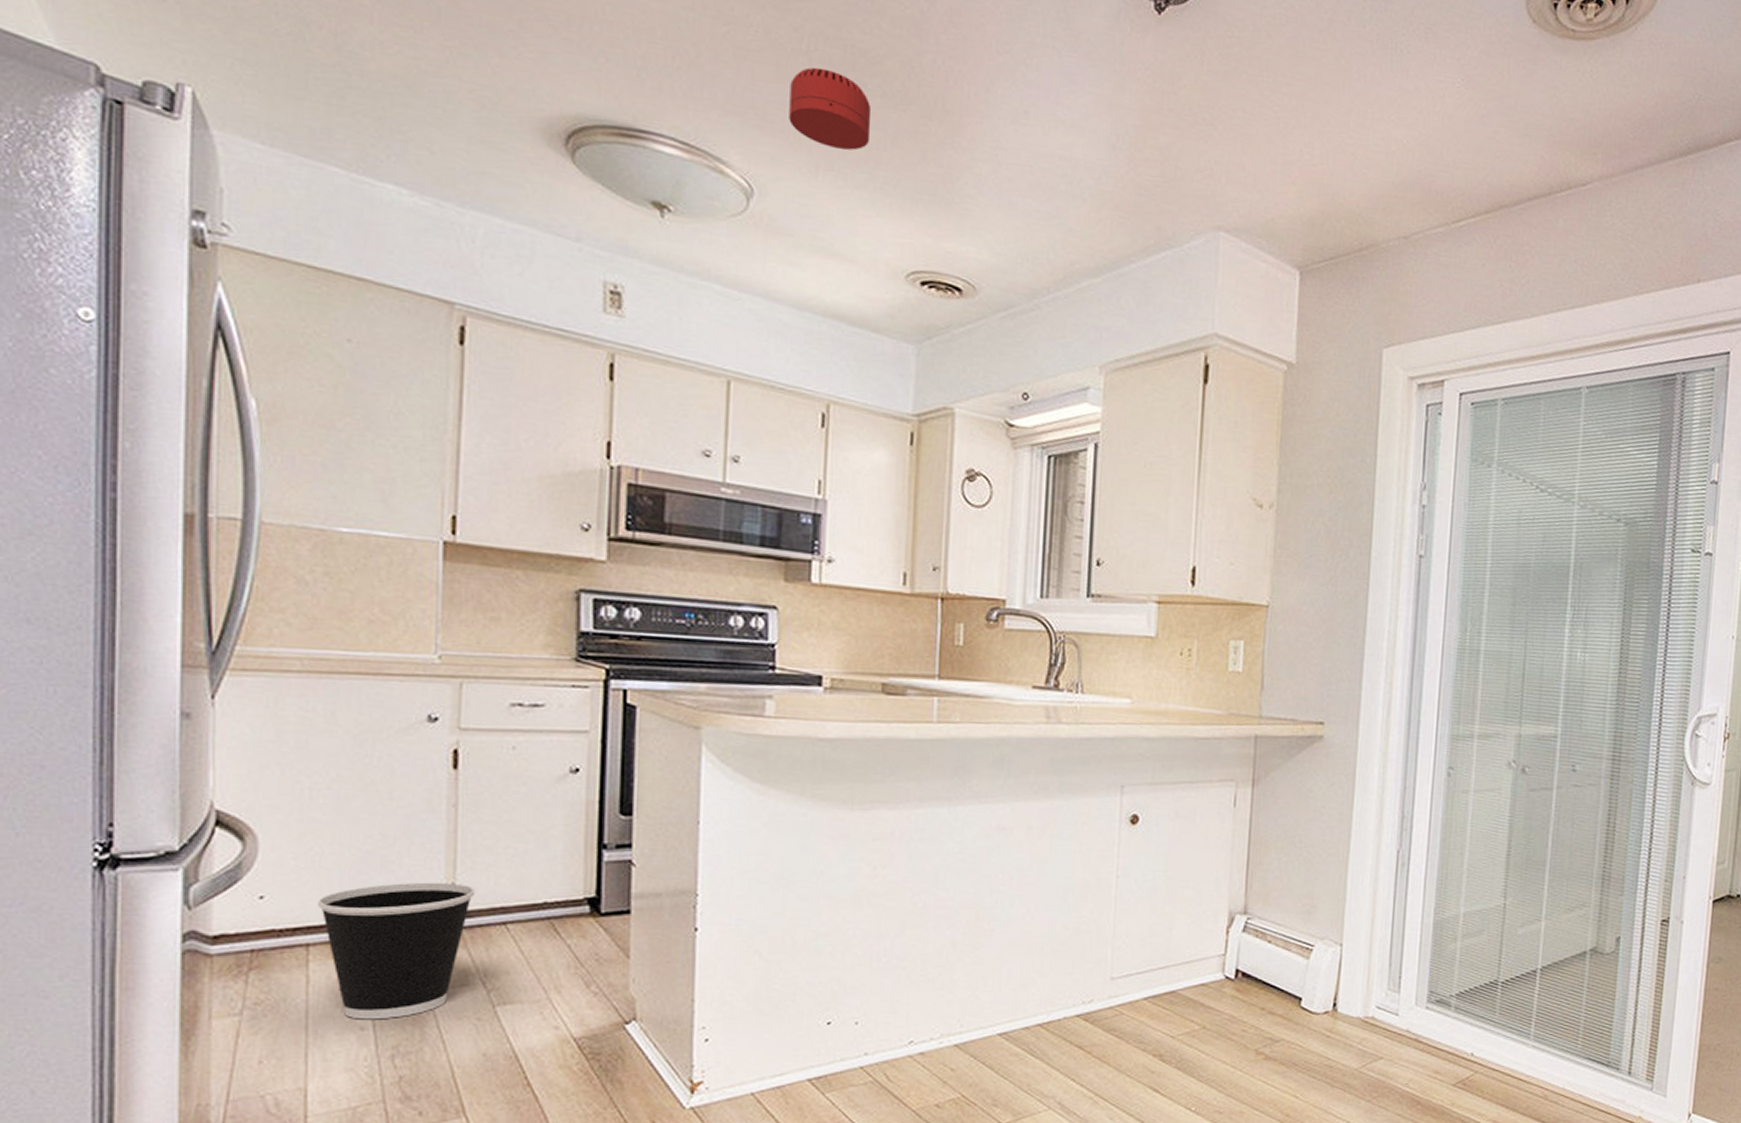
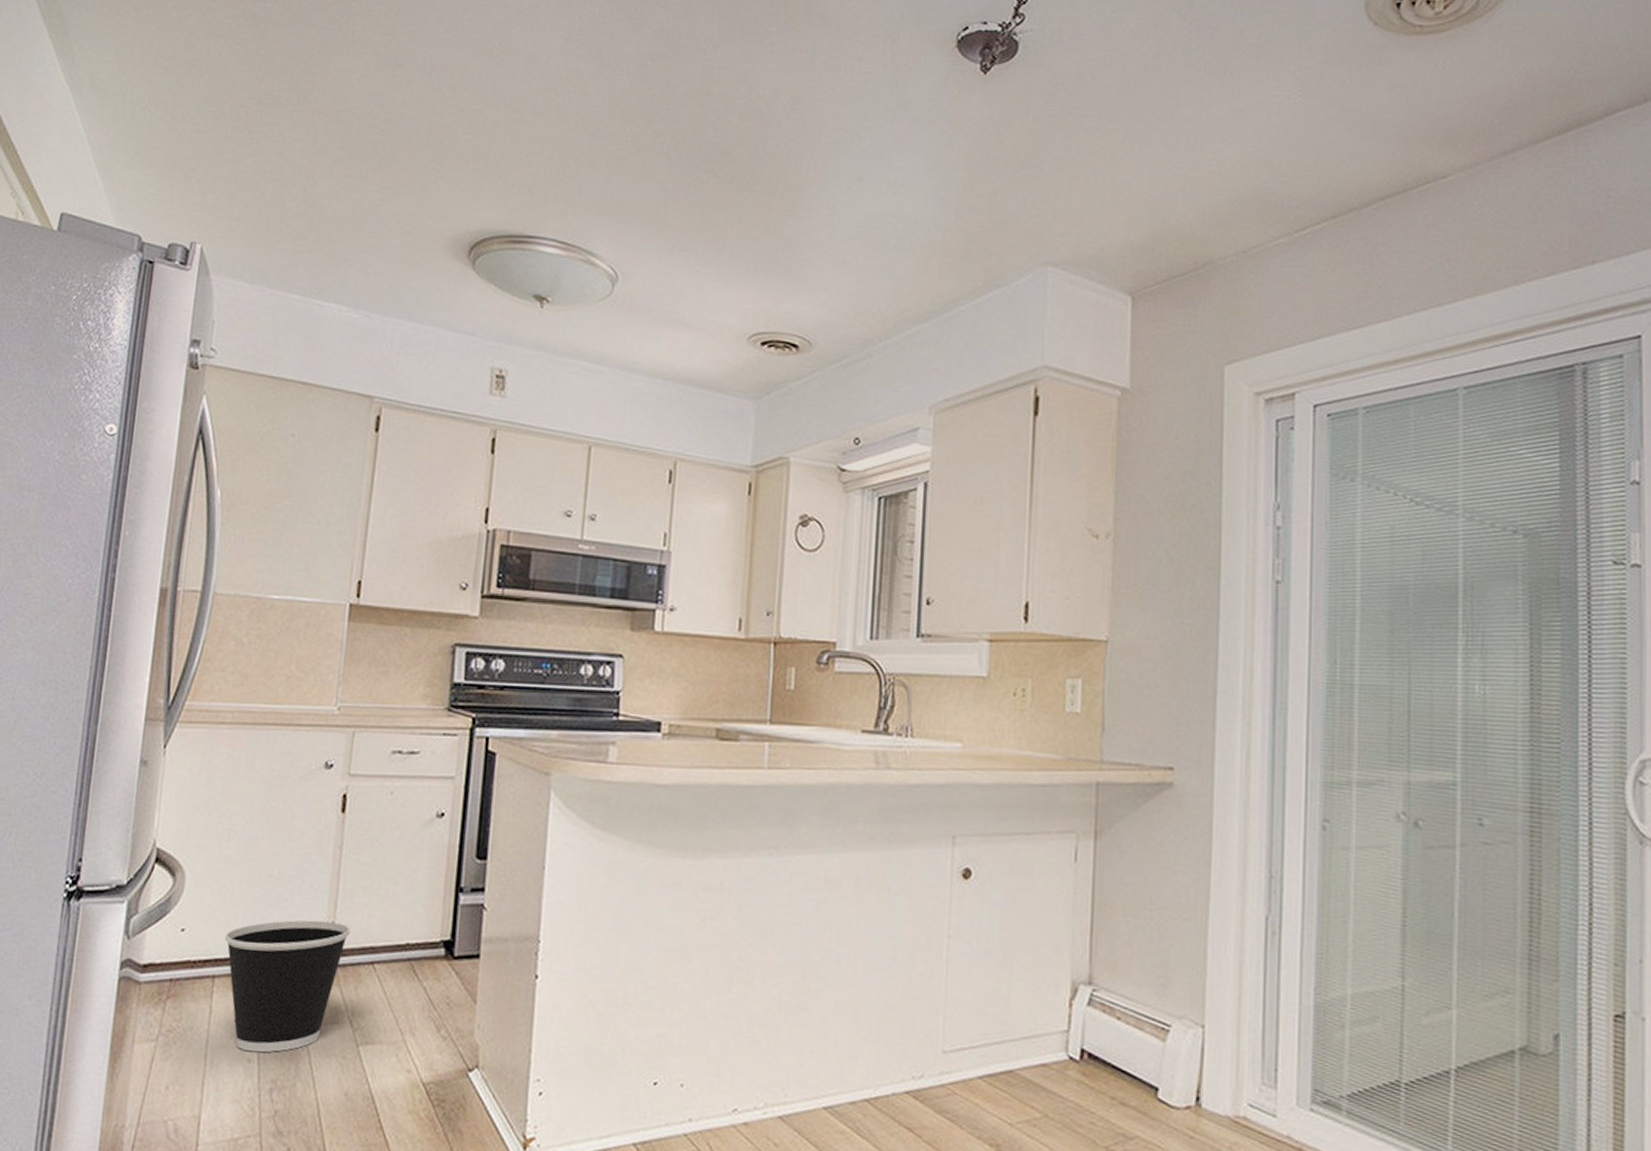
smoke detector: present [789,67,872,151] -> none [650,164,721,232]

